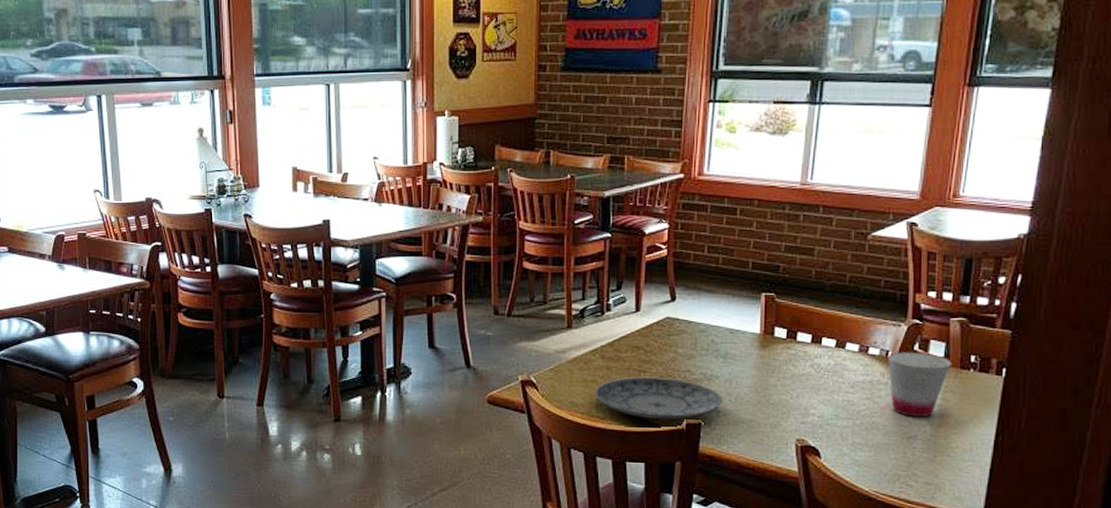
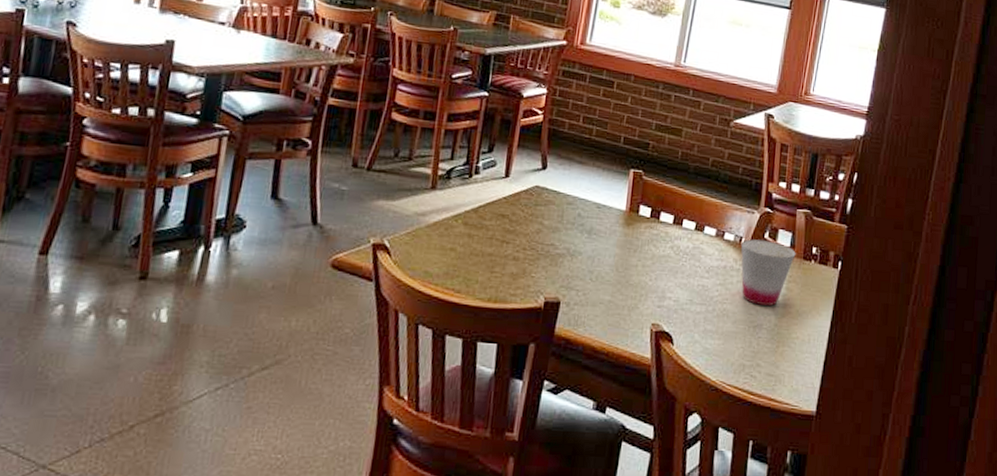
plate: present [594,376,722,419] -> none [451,247,583,297]

